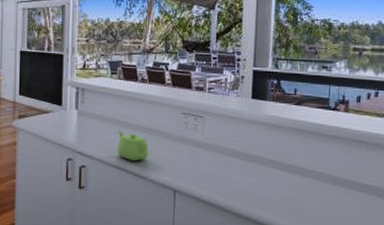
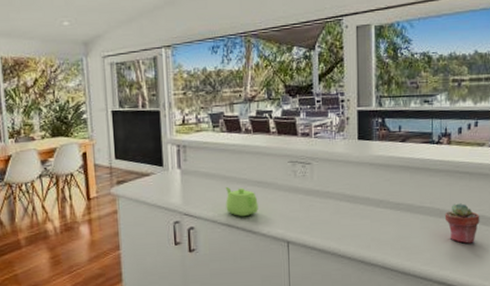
potted succulent: none [337,172,376,215] -> present [444,203,480,244]

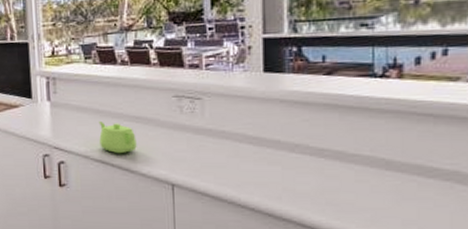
potted succulent: present [444,203,480,244] -> none [393,153,452,206]

